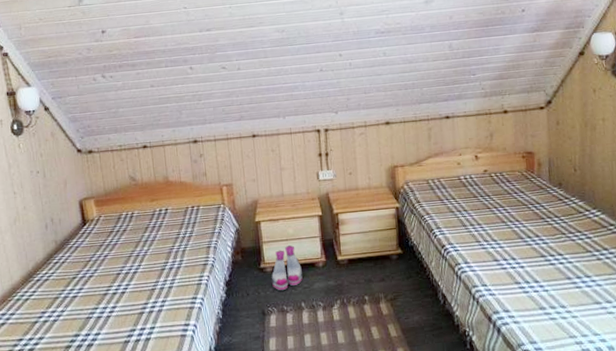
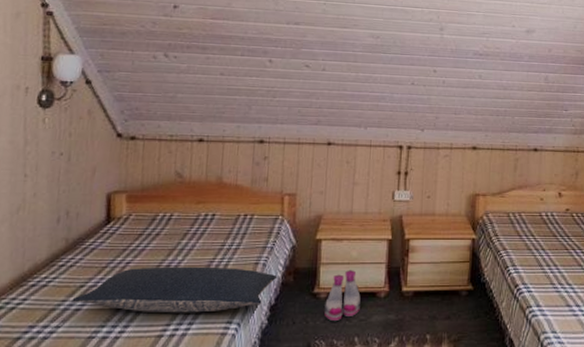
pillow: none [69,252,228,295] -> present [72,266,278,313]

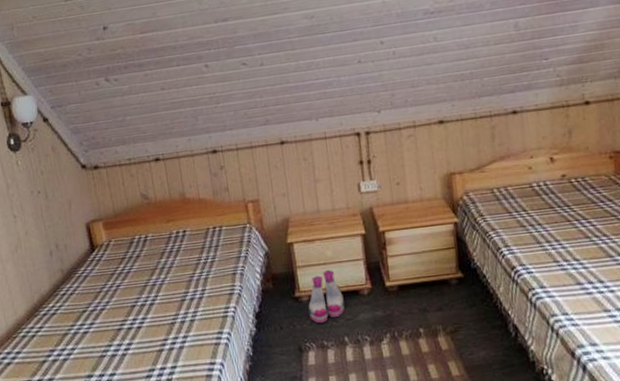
pillow: present [72,266,278,313] -> none [79,280,257,330]

